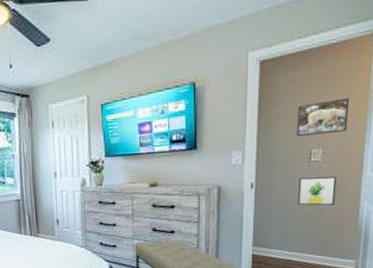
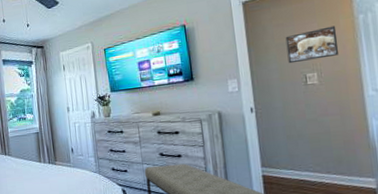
wall art: present [298,176,337,206] -> none [298,97,341,126]

